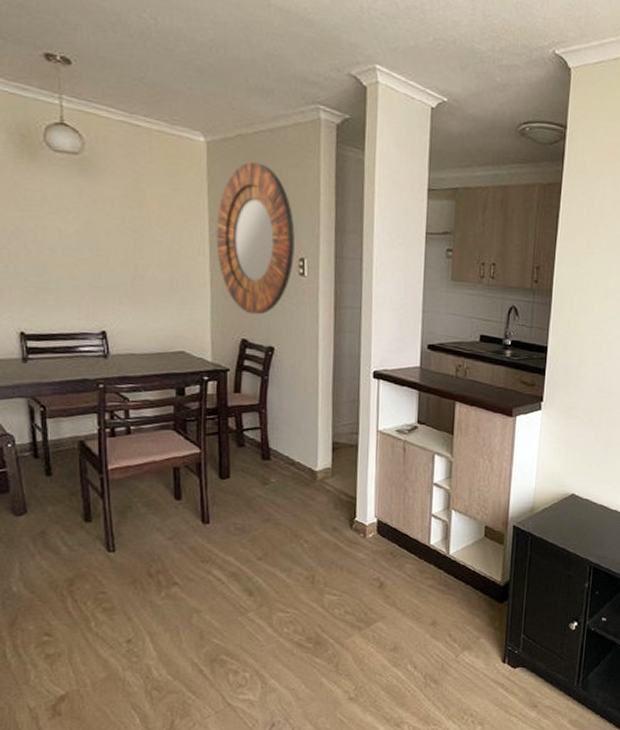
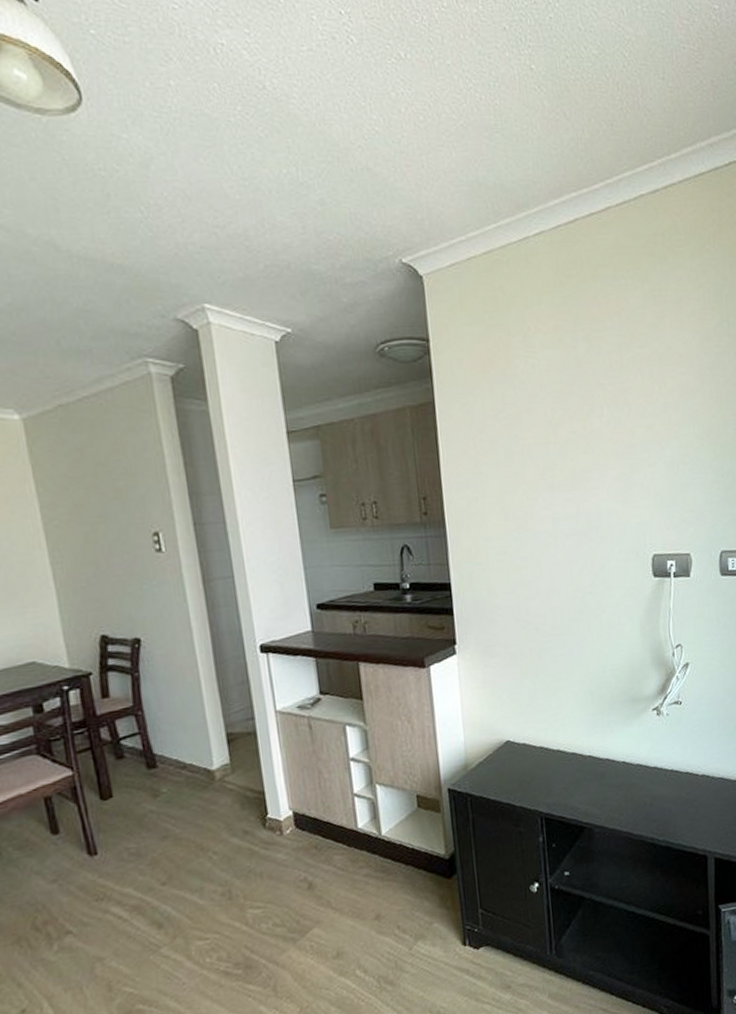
home mirror: present [216,162,295,315] -> none [48,433,147,606]

